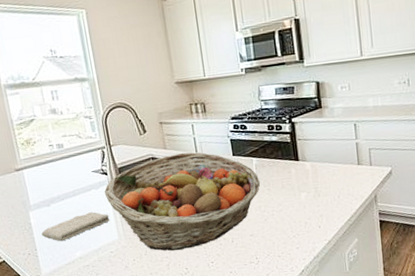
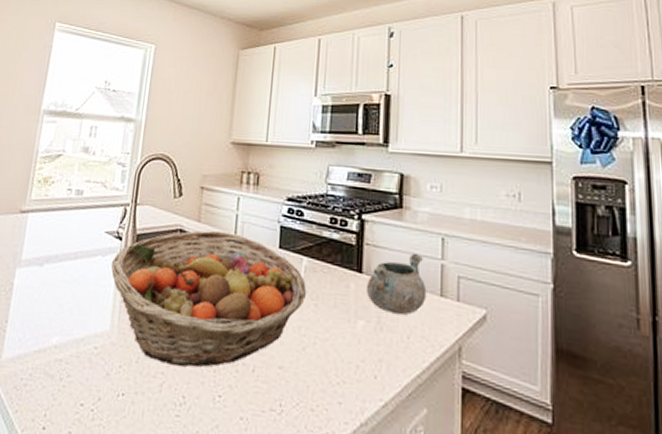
washcloth: present [41,212,110,242] -> none [20,285,108,318]
decorative bowl: none [303,138,348,184] -> present [366,253,427,315]

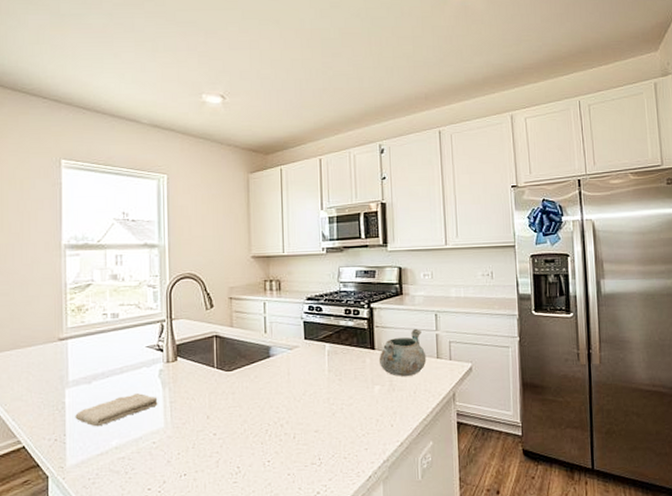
washcloth: none [20,285,108,318] -> present [75,393,158,427]
fruit basket: present [110,230,306,368] -> none [156,332,331,445]

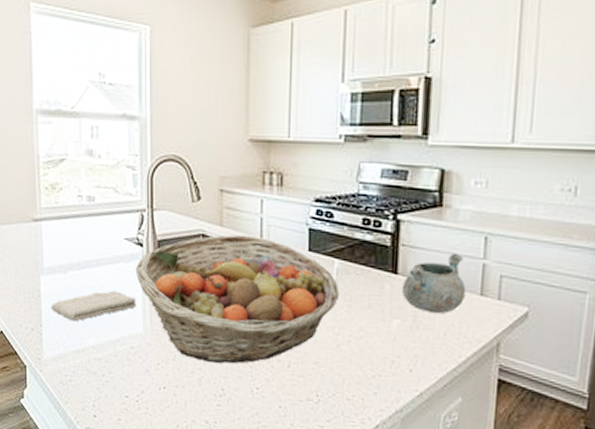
fruit basket: none [156,332,331,445] -> present [135,234,339,364]

